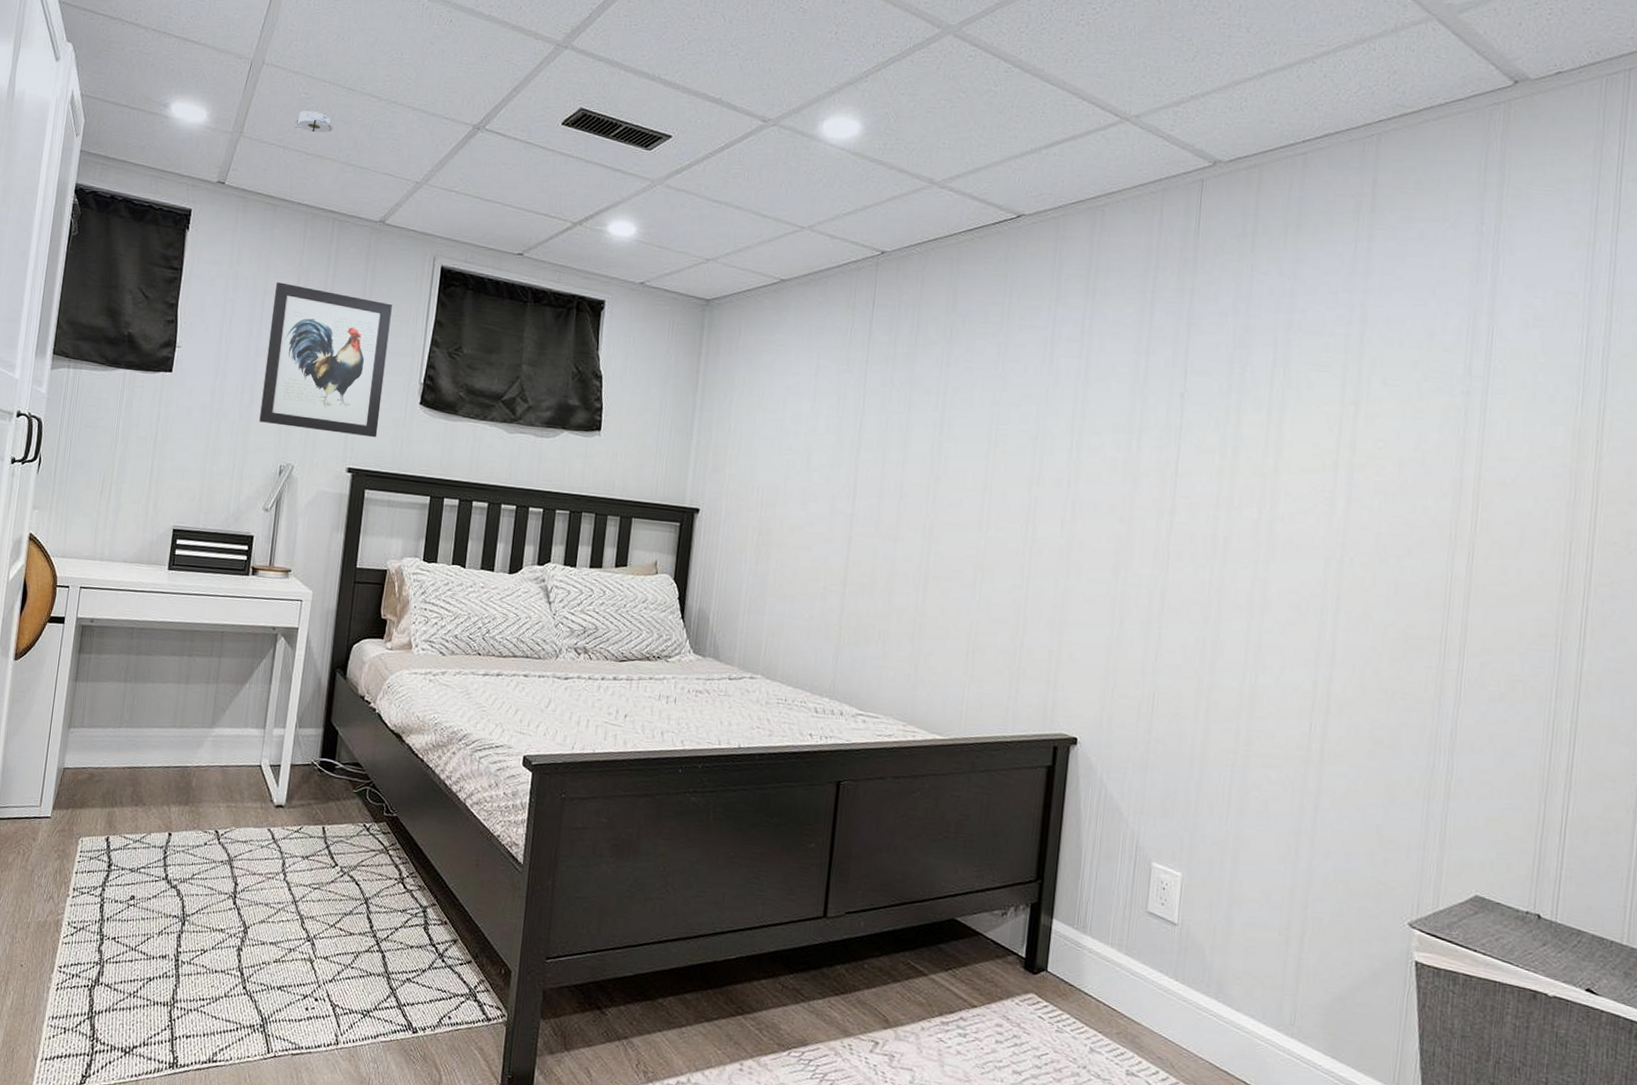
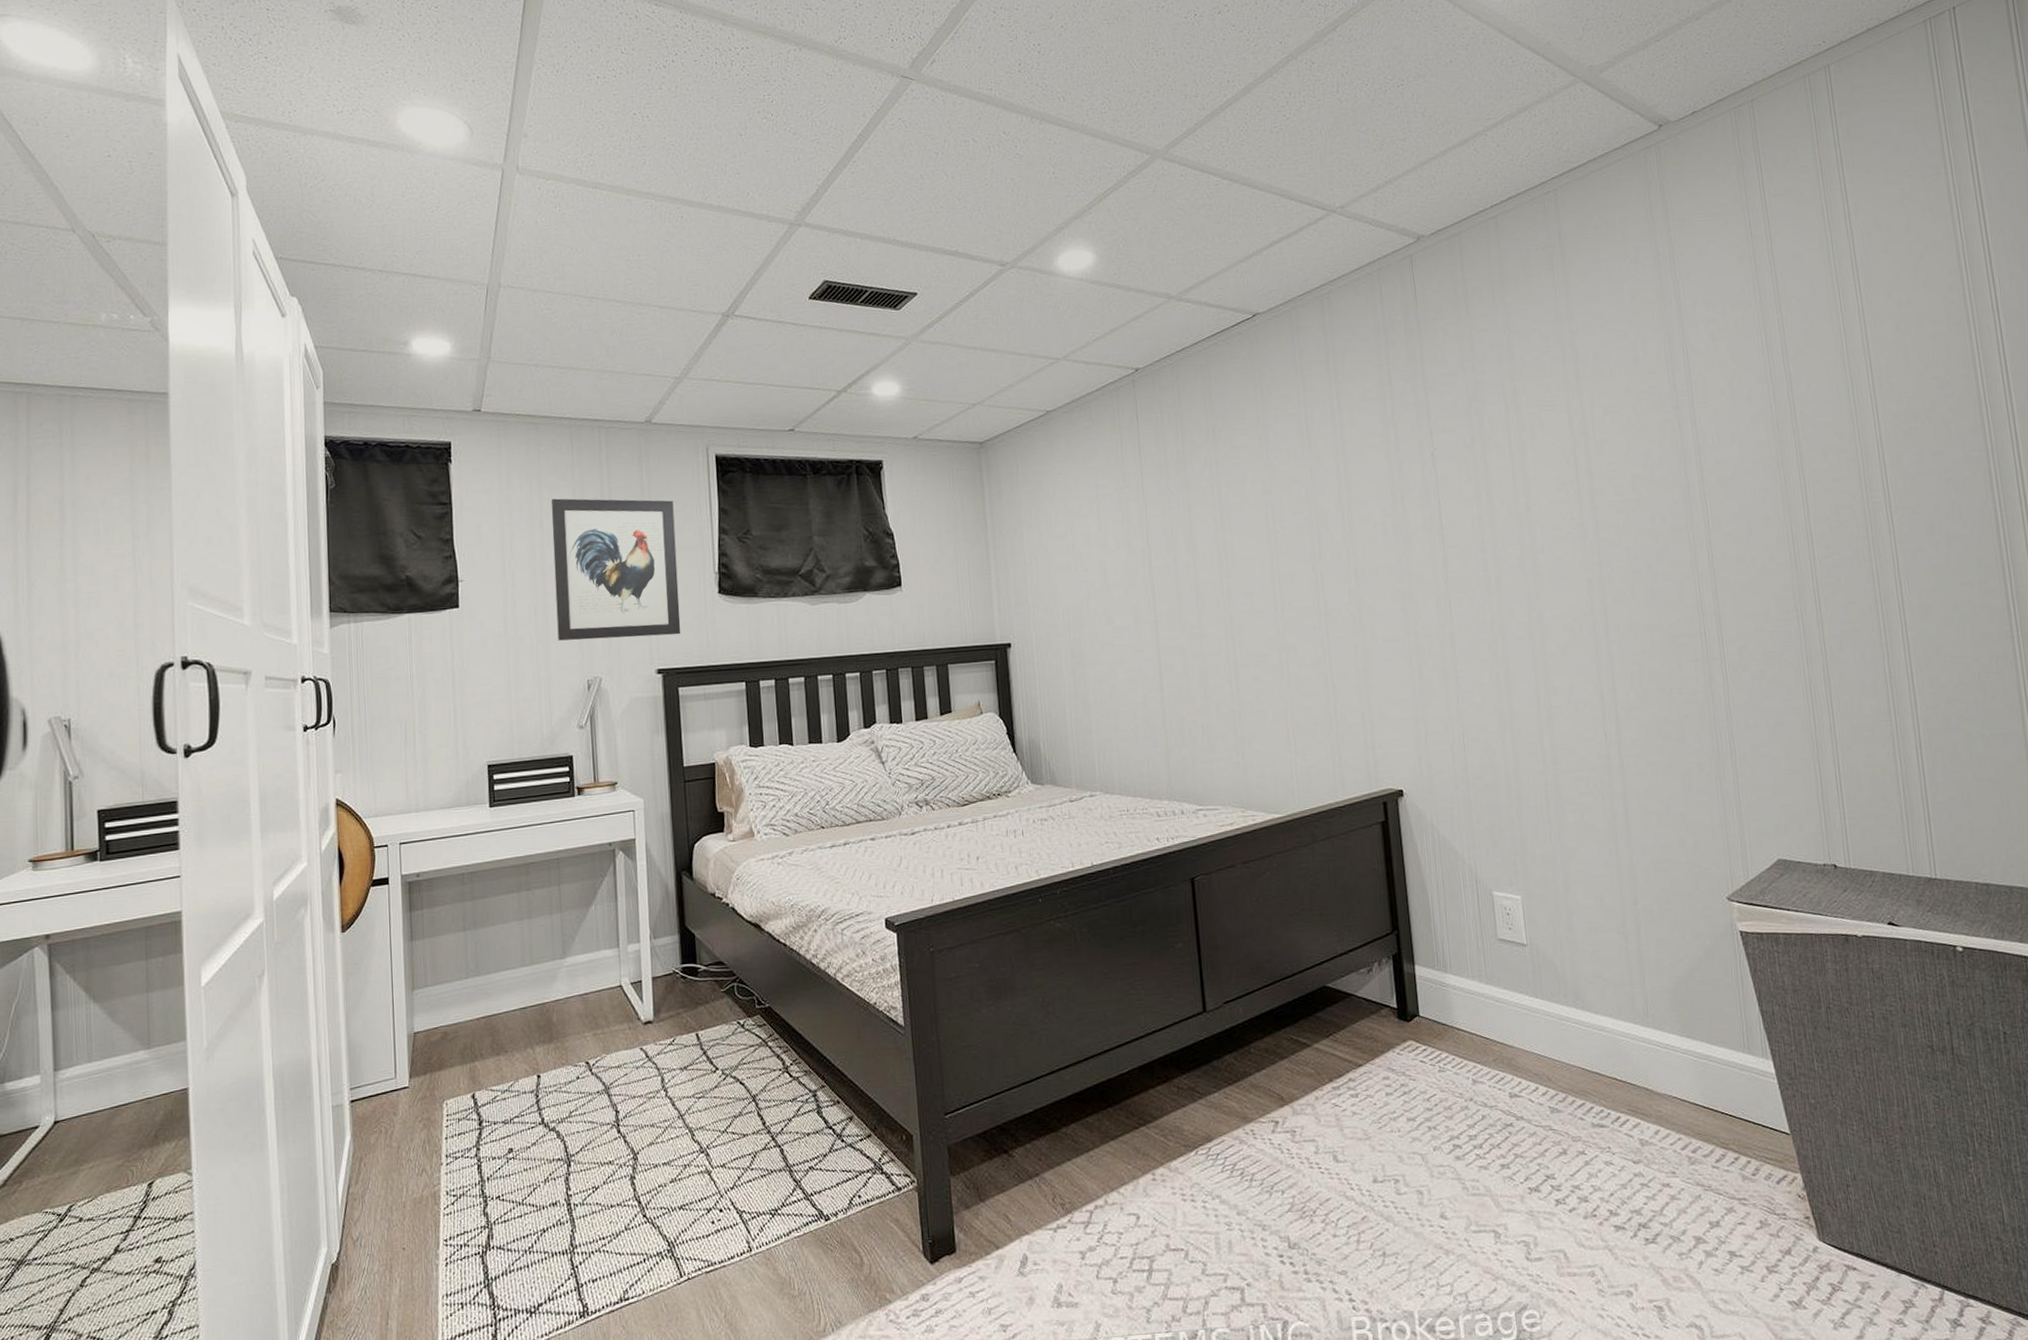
smoke detector: present [294,111,334,133] -> none [542,325,583,346]

